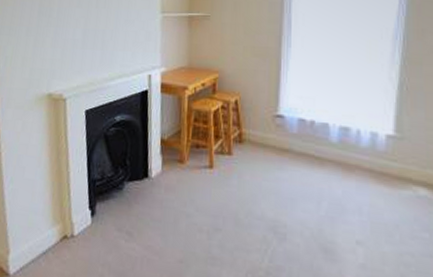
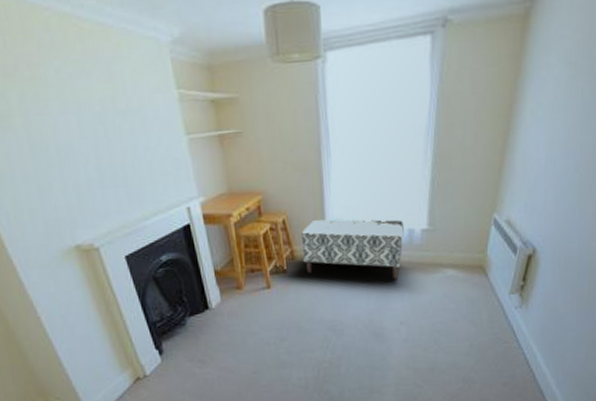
bench: none [251,105,365,186] -> present [301,219,404,279]

